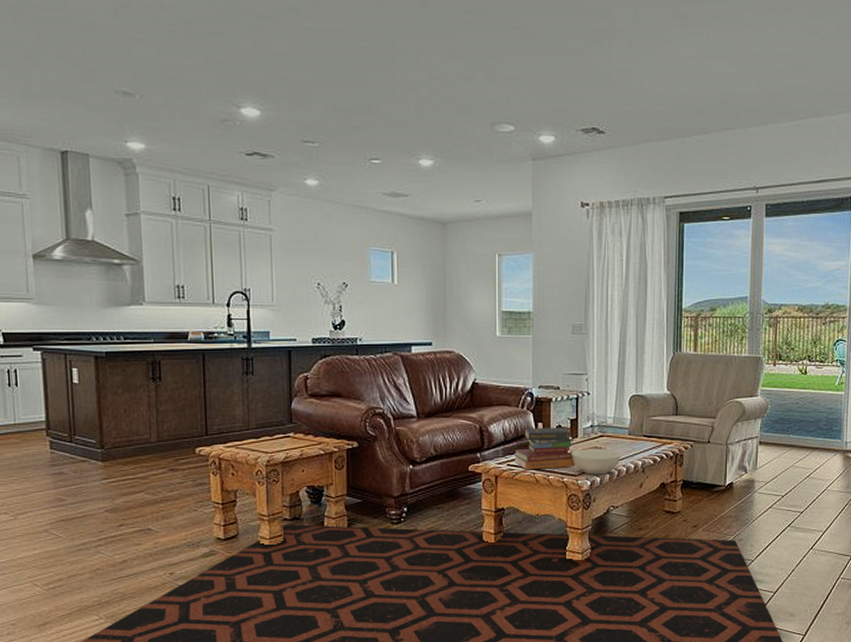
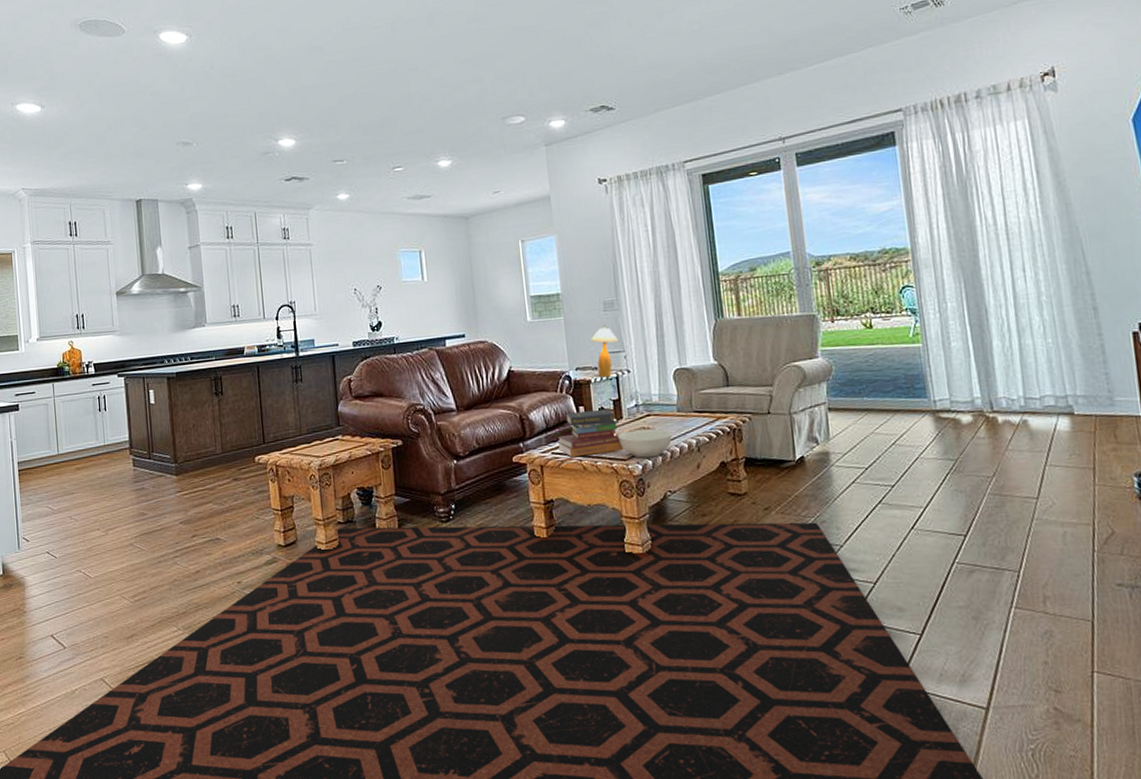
table lamp: none [555,347,583,397] -> present [590,324,619,378]

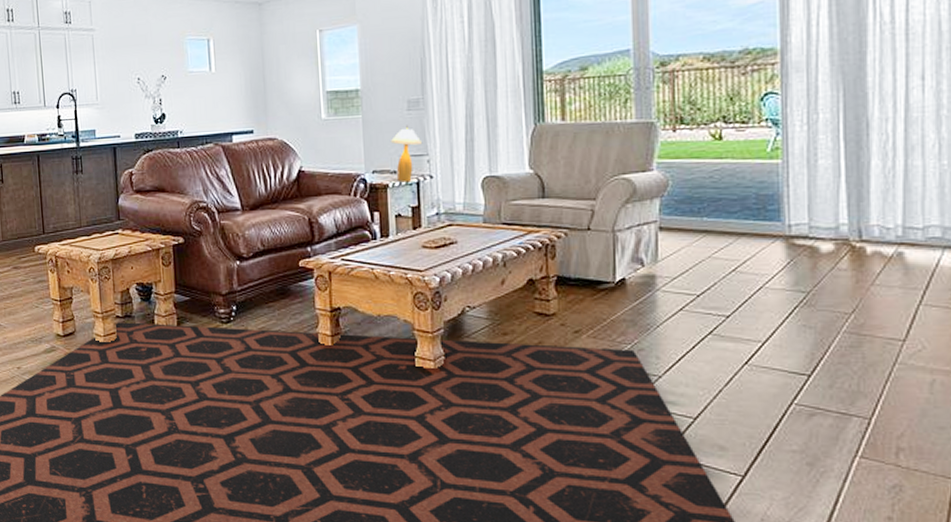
books: present [558,408,624,458] -> none [349,215,421,265]
bowl: present [617,428,672,458] -> none [414,240,475,270]

